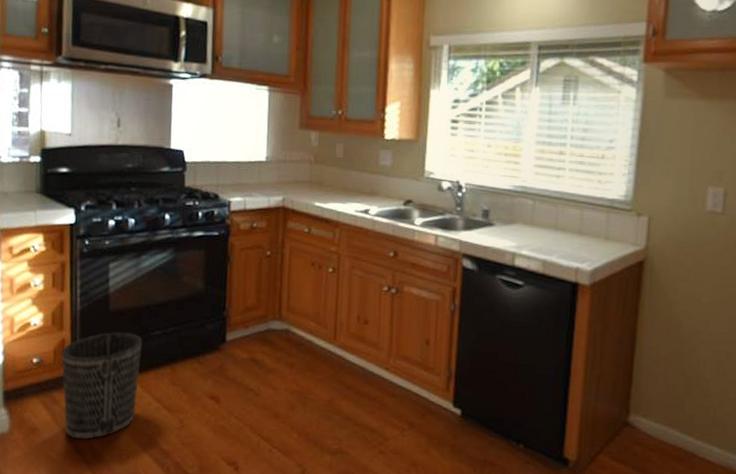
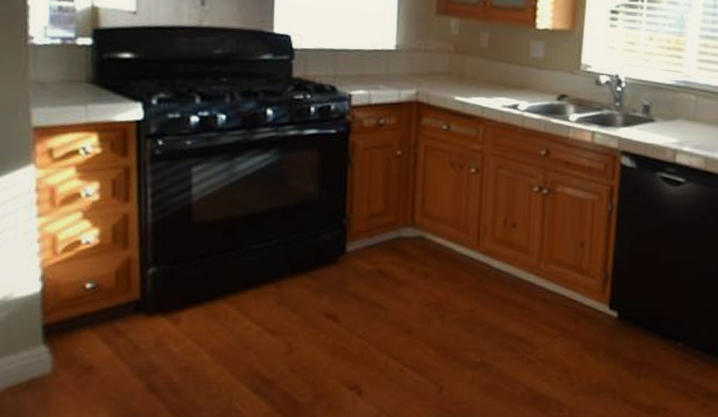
wastebasket: present [62,331,143,440] -> none [127,247,238,376]

